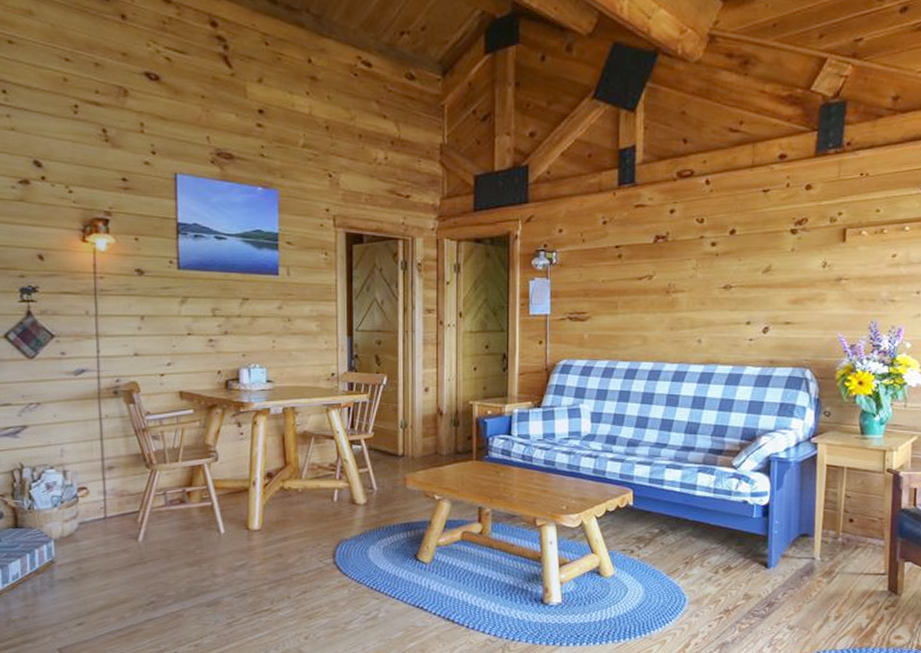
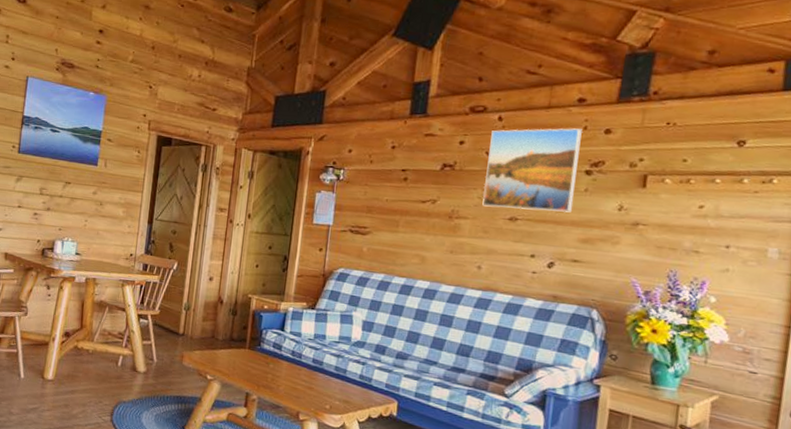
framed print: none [697,187,786,277] -> present [482,128,583,213]

